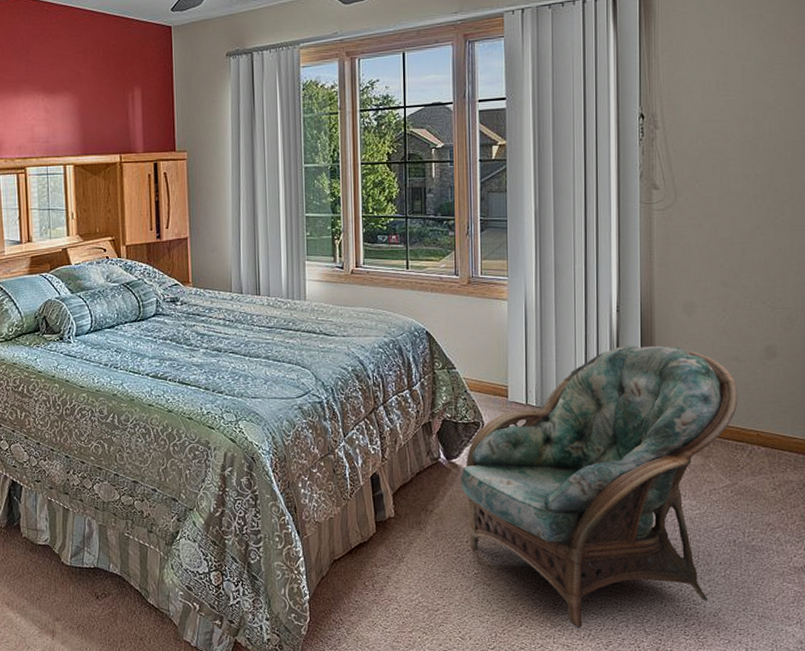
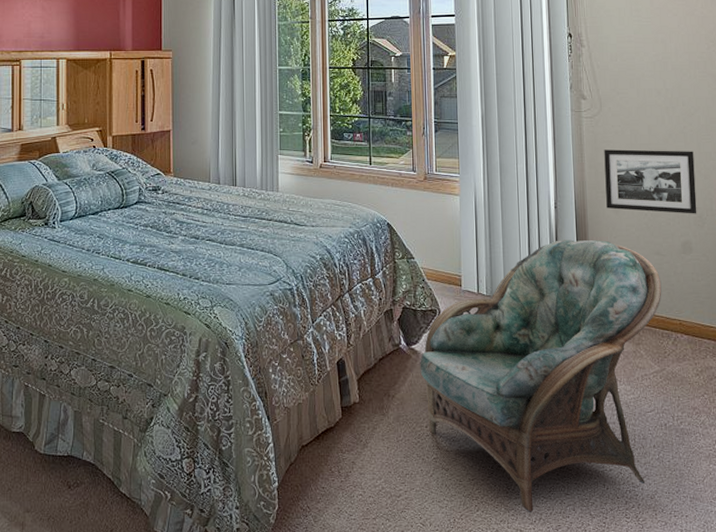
picture frame: none [677,244,785,316] -> present [604,149,697,214]

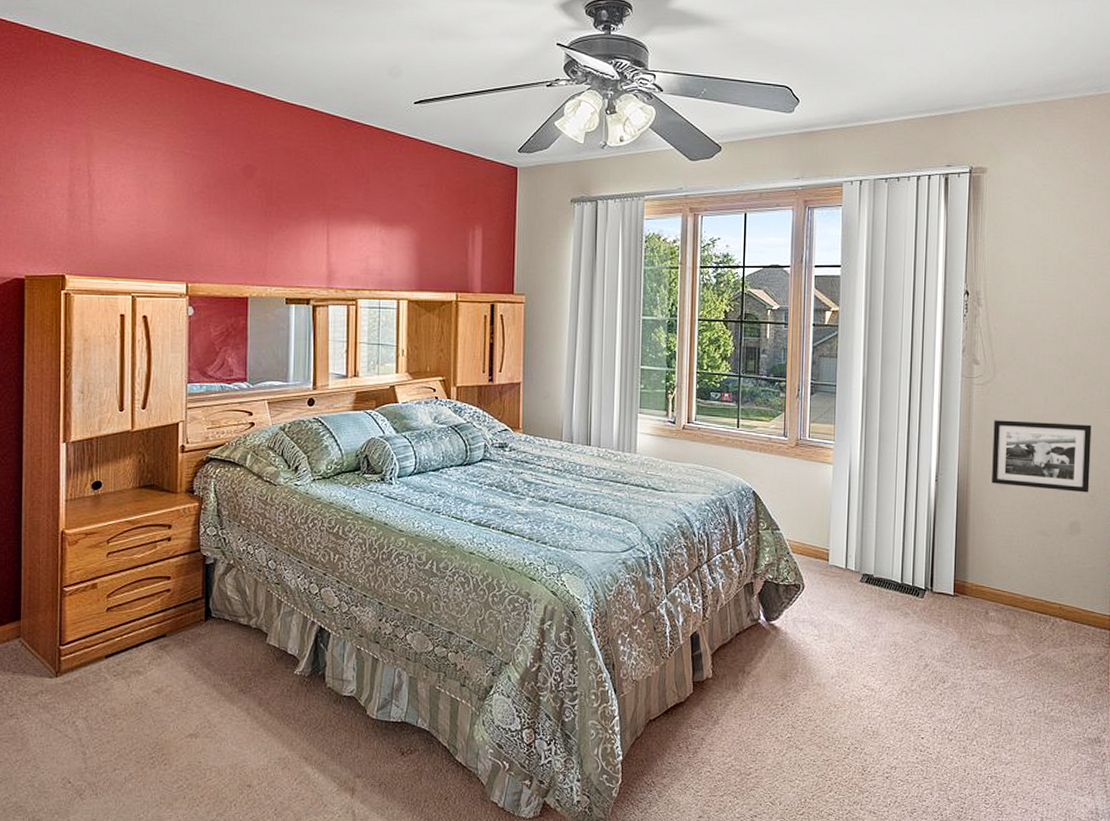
armchair: present [420,240,662,512] -> none [779,515,1044,795]

